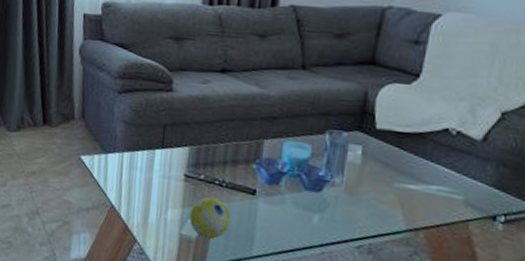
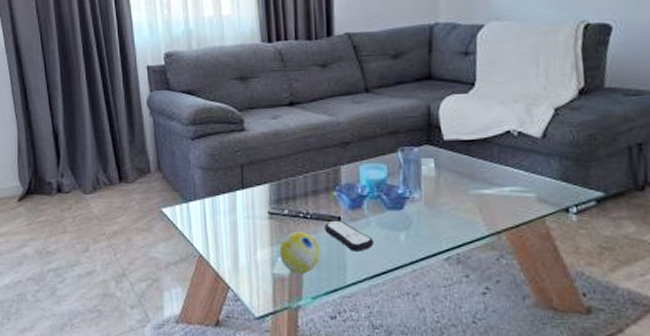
remote control: none [238,191,287,227] -> present [324,220,375,252]

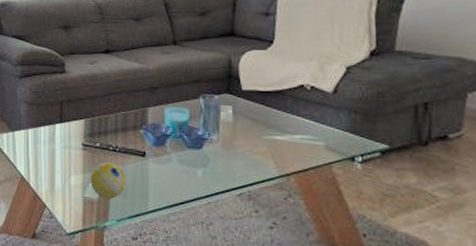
remote control: present [324,220,375,252] -> none [131,154,175,183]

